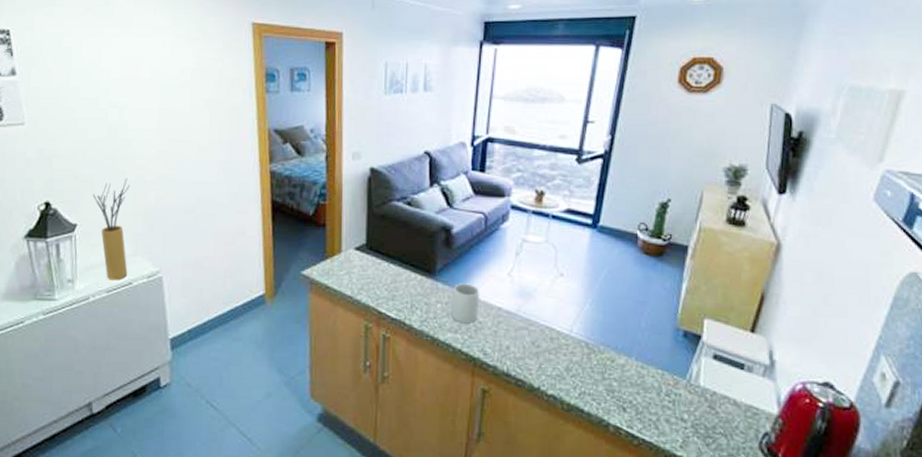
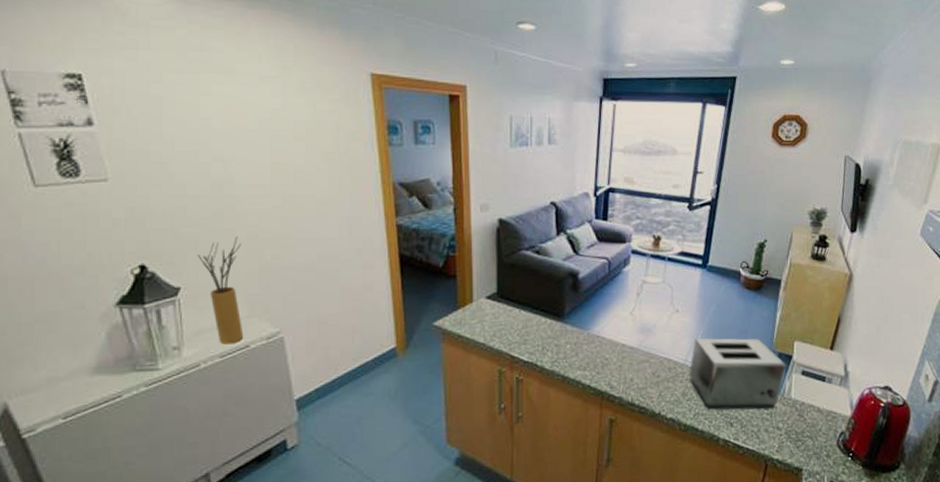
mug: present [451,283,480,324] -> none [579,324,606,361]
toaster: none [574,306,694,396] -> present [688,337,786,410]

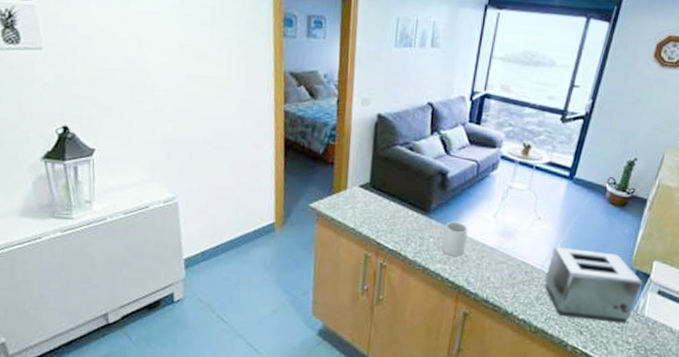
vase: present [197,236,244,345] -> none [111,108,148,204]
mug: none [579,324,606,361] -> present [441,221,468,257]

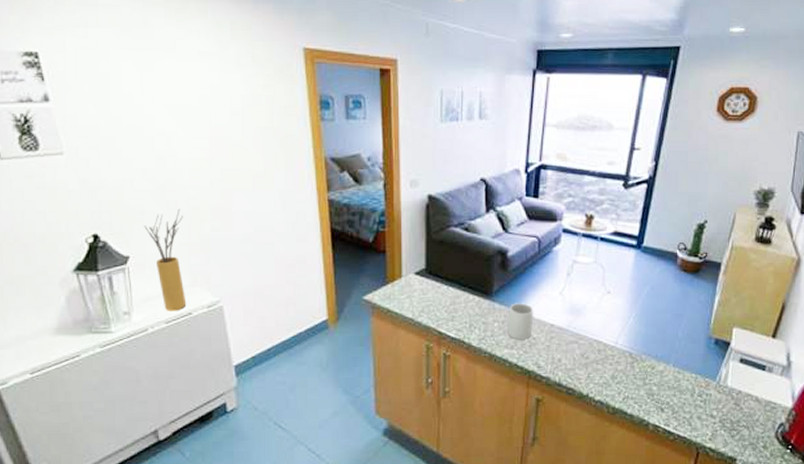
vase: none [111,108,148,204] -> present [144,208,187,311]
toaster: present [544,246,643,323] -> none [619,320,723,396]

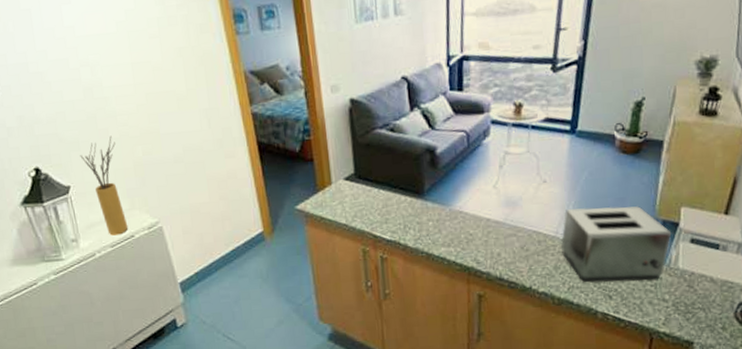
mug: present [507,303,534,340] -> none [441,199,469,237]
toaster: none [619,320,723,396] -> present [560,206,672,282]

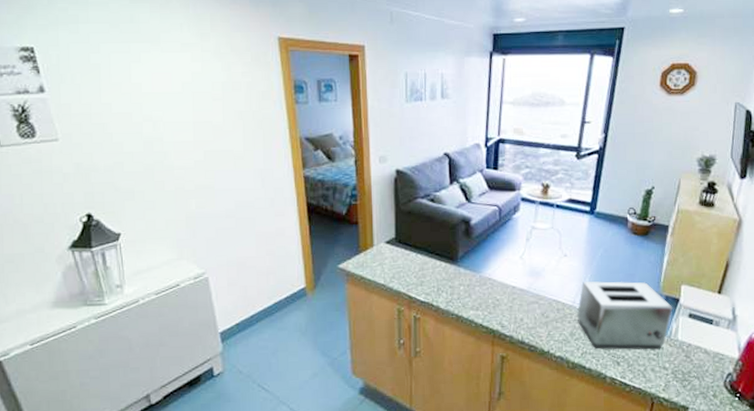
vase: present [80,135,128,236] -> none [134,188,175,283]

